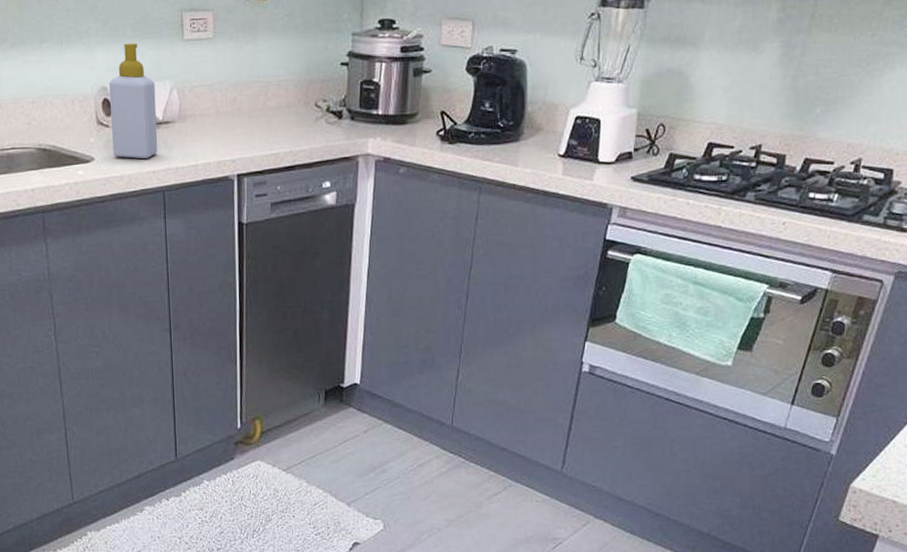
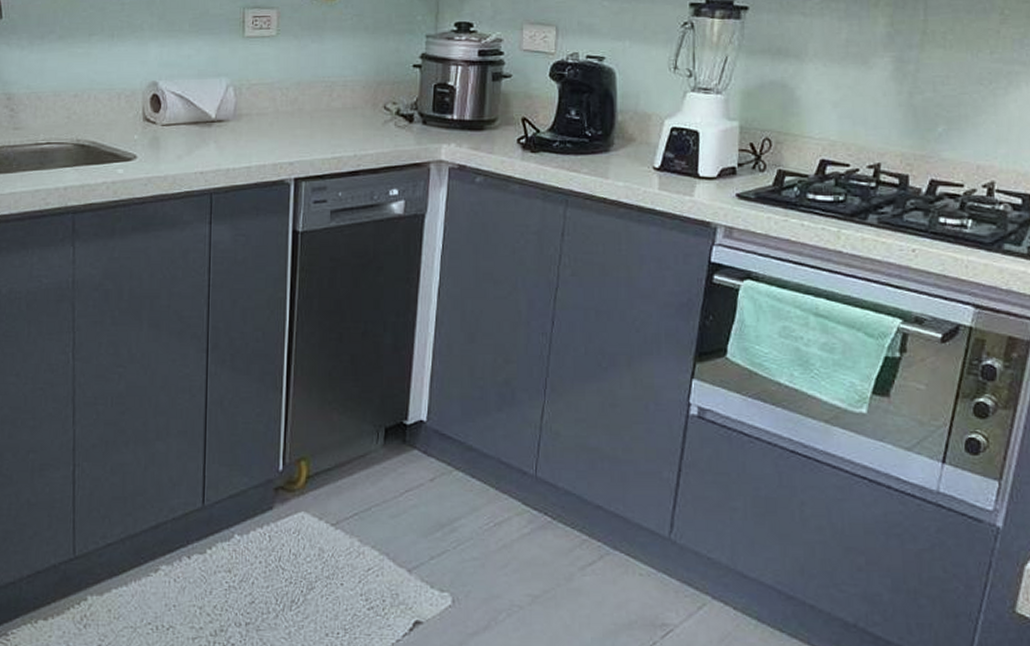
soap bottle: present [108,42,158,159] -> none [158,38,210,158]

